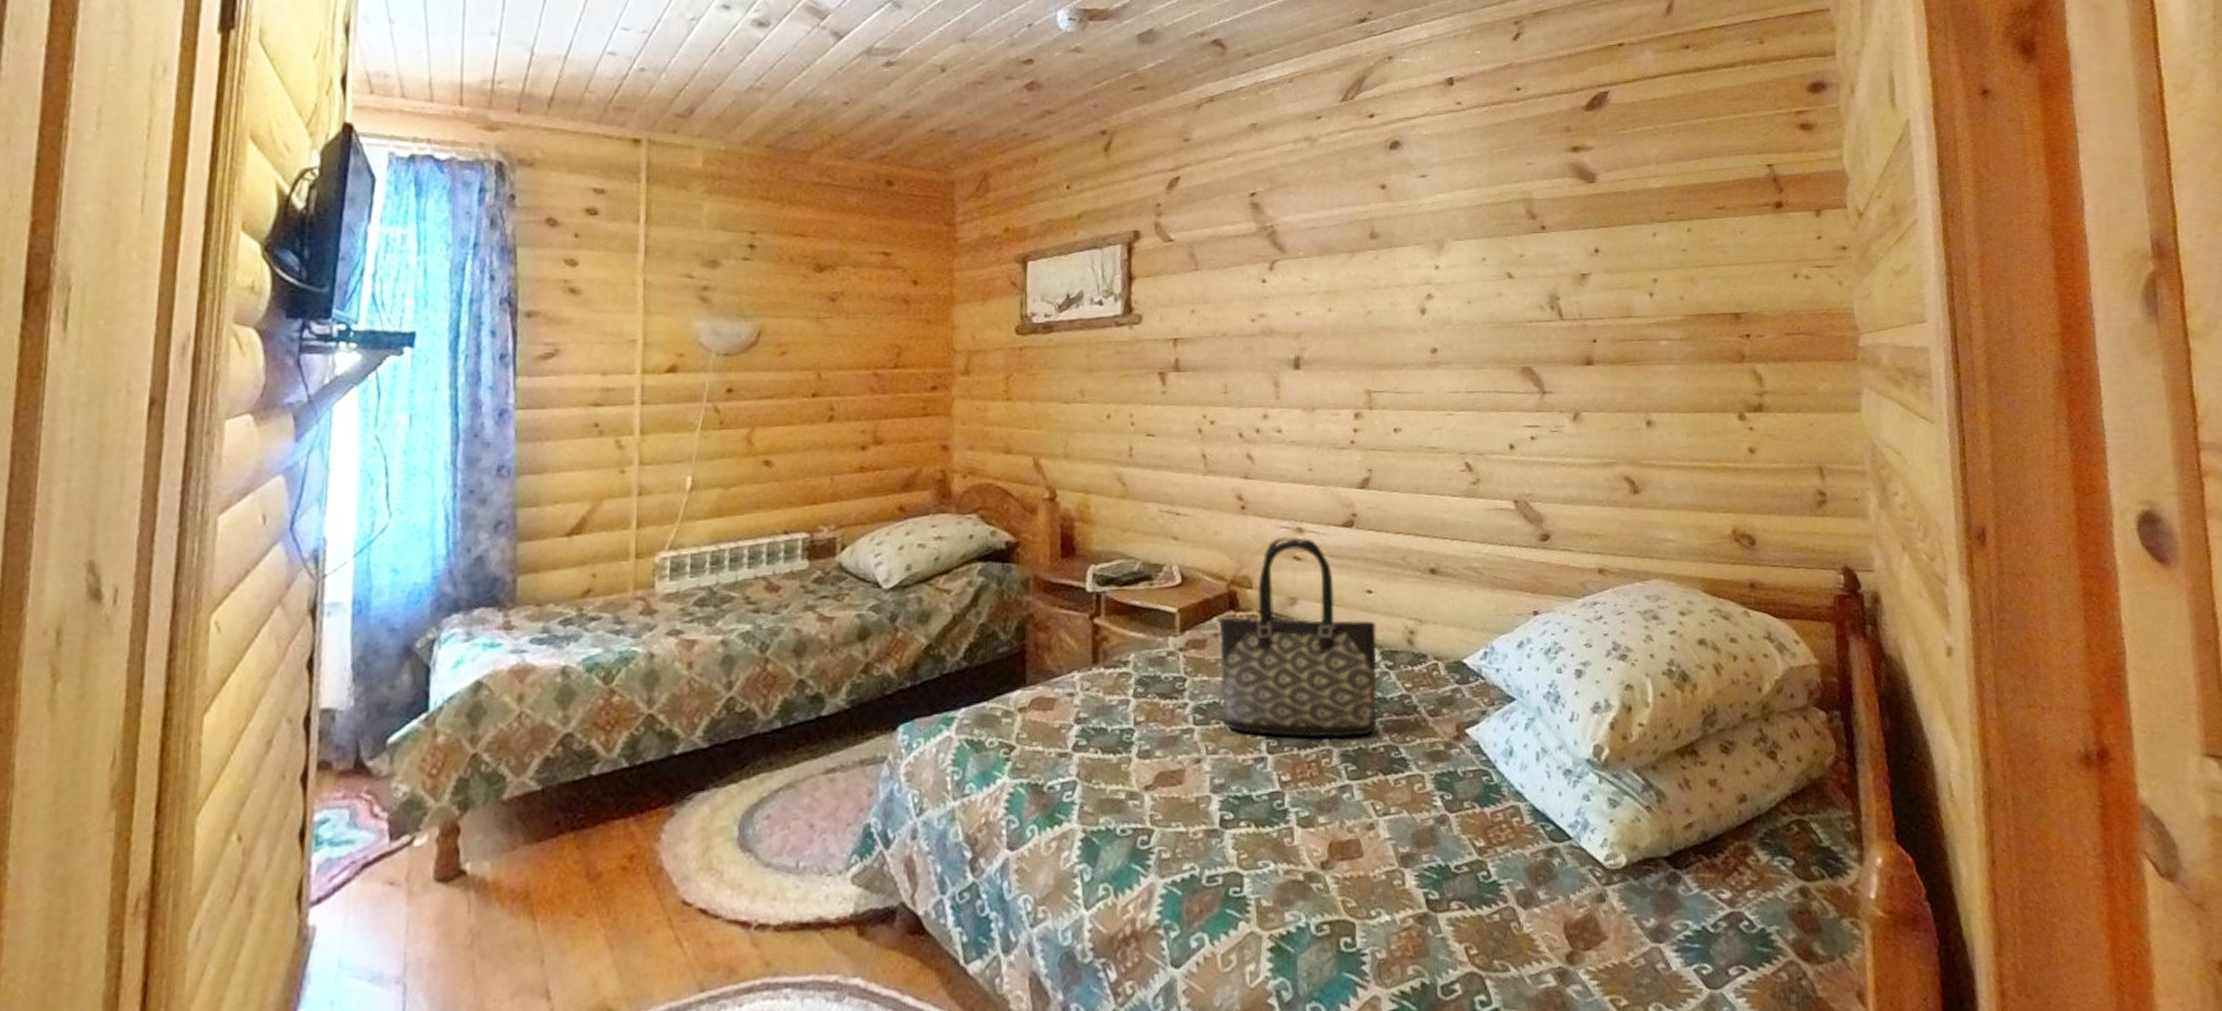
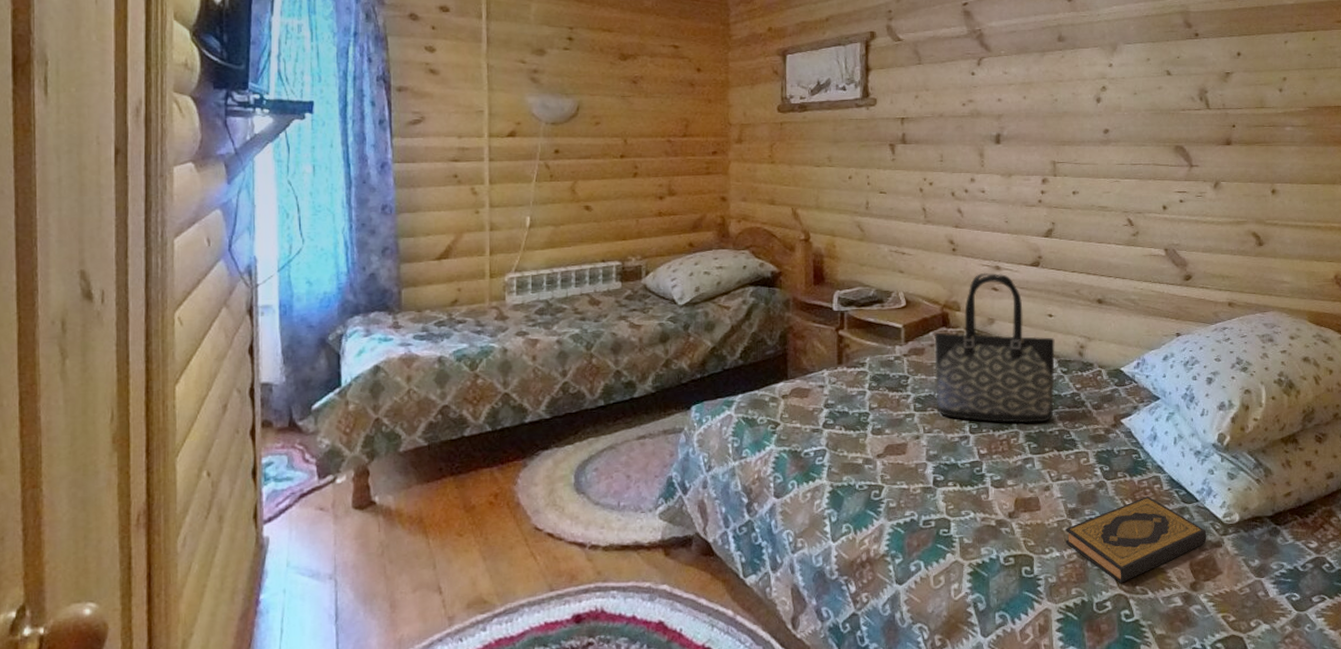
hardback book: none [1397,834,1585,957] -> present [1065,496,1207,583]

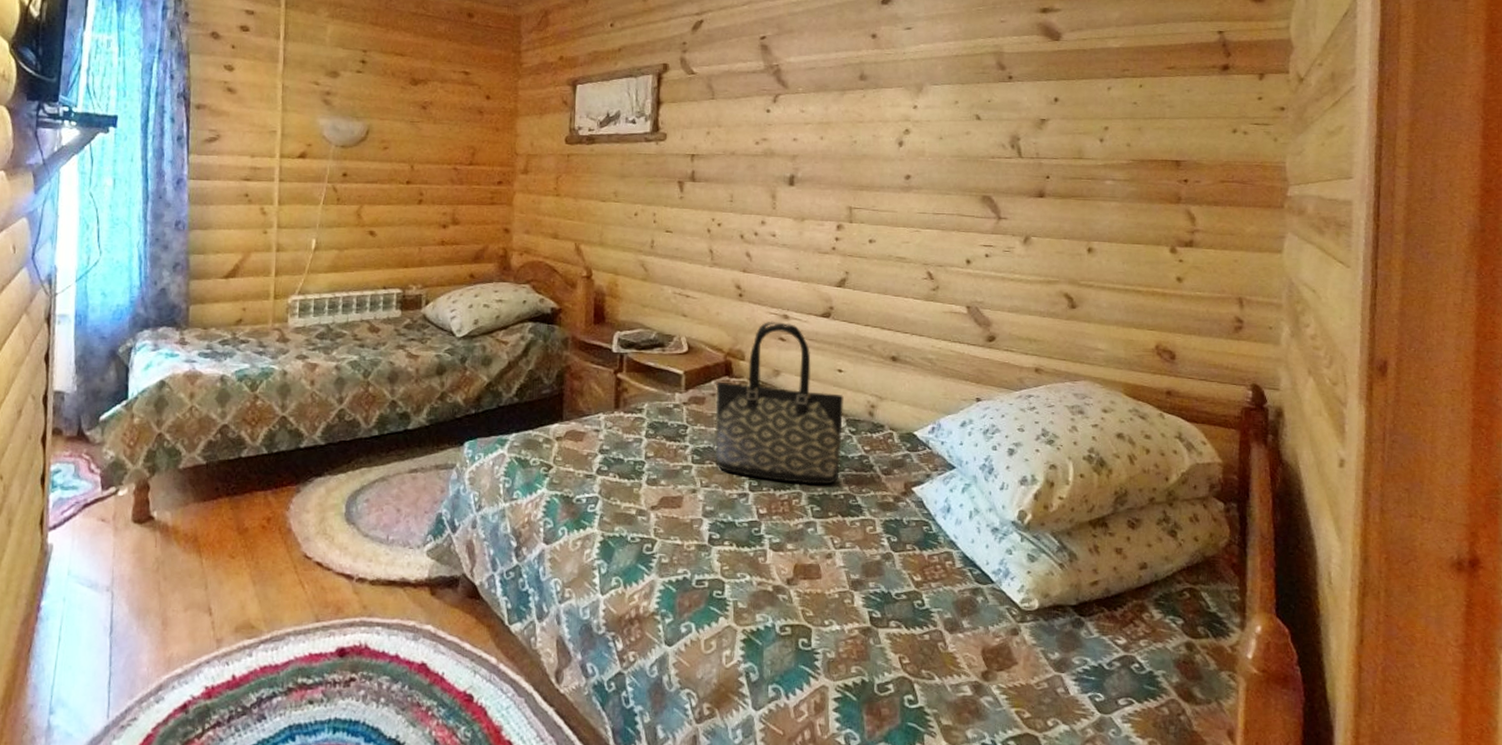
hardback book: present [1065,496,1207,583] -> none [847,573,1002,665]

